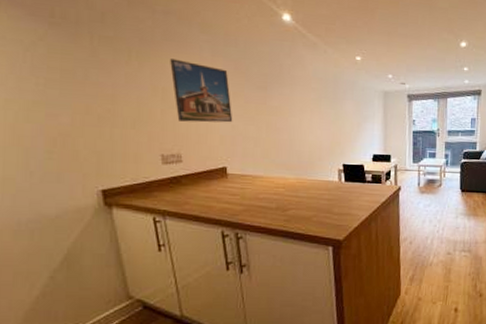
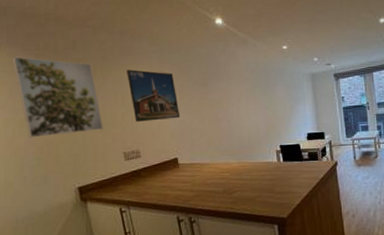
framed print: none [15,21,137,127] -> present [12,56,103,138]

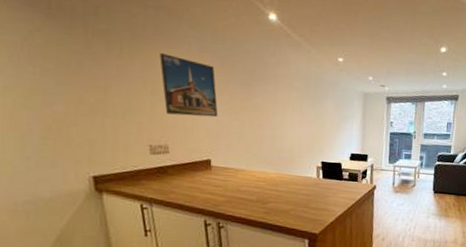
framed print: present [12,56,103,138] -> none [14,11,127,117]

